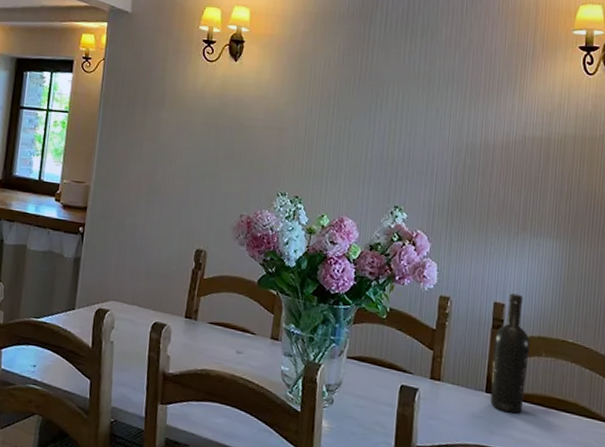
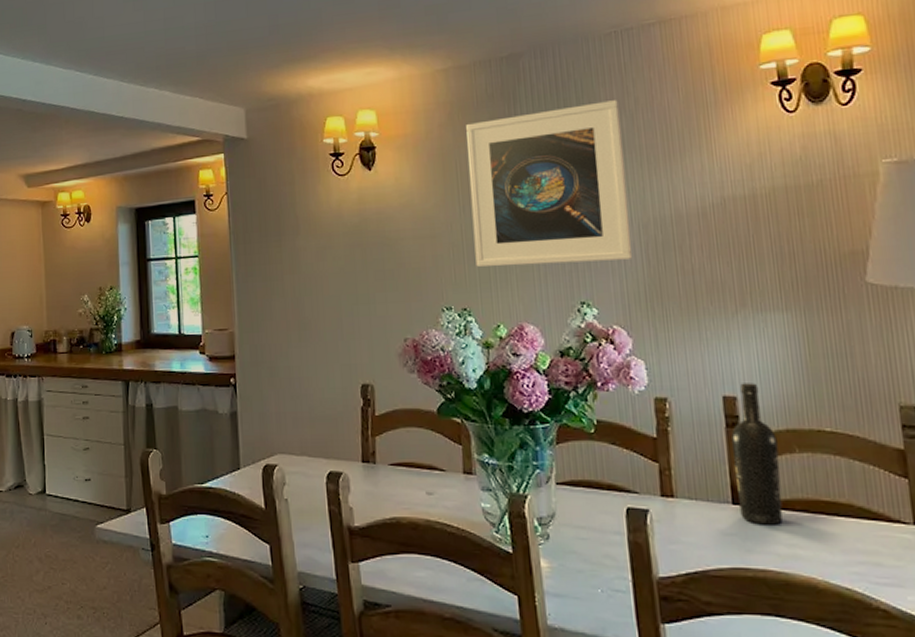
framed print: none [313,35,456,176] -> present [466,100,633,267]

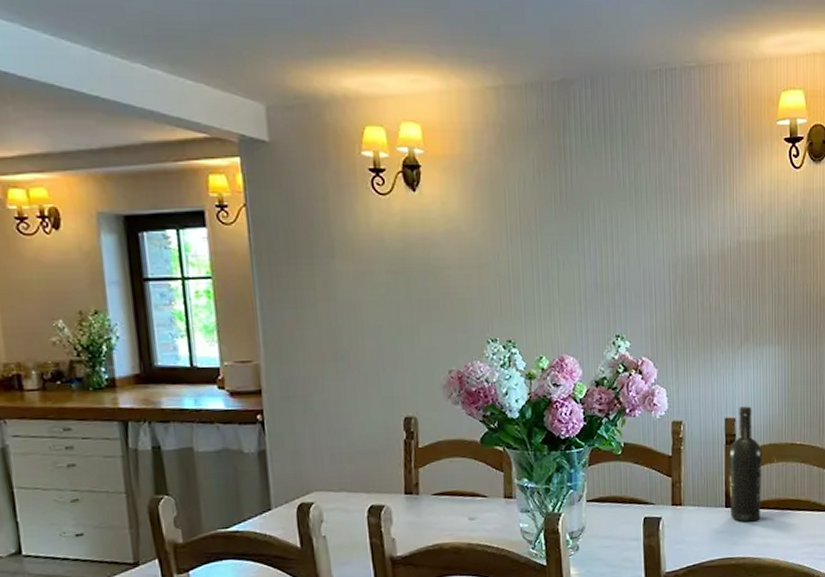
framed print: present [466,100,633,267] -> none [516,140,663,300]

